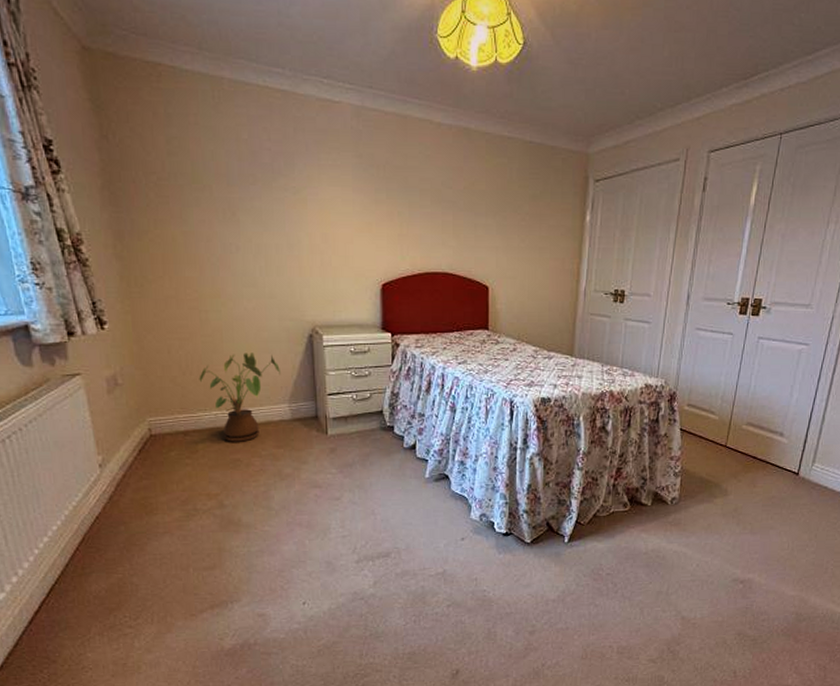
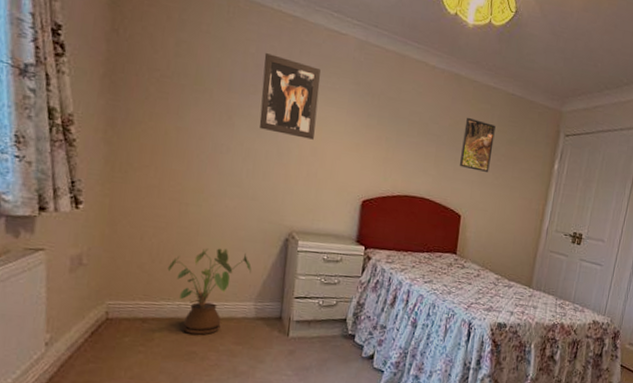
wall art: none [258,137,322,225] -> present [259,53,321,140]
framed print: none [480,176,515,235] -> present [459,117,496,172]

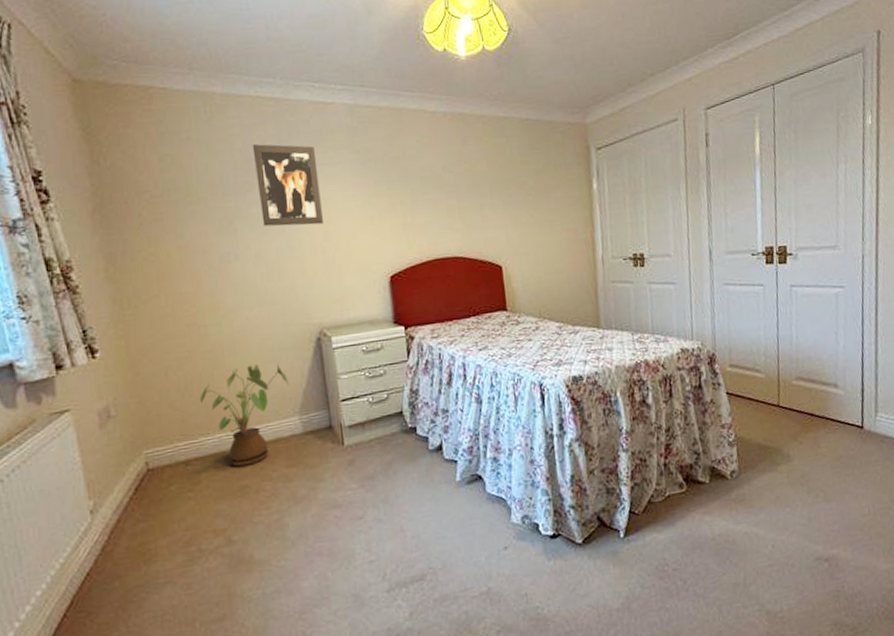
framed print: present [459,117,496,172] -> none [482,156,521,213]

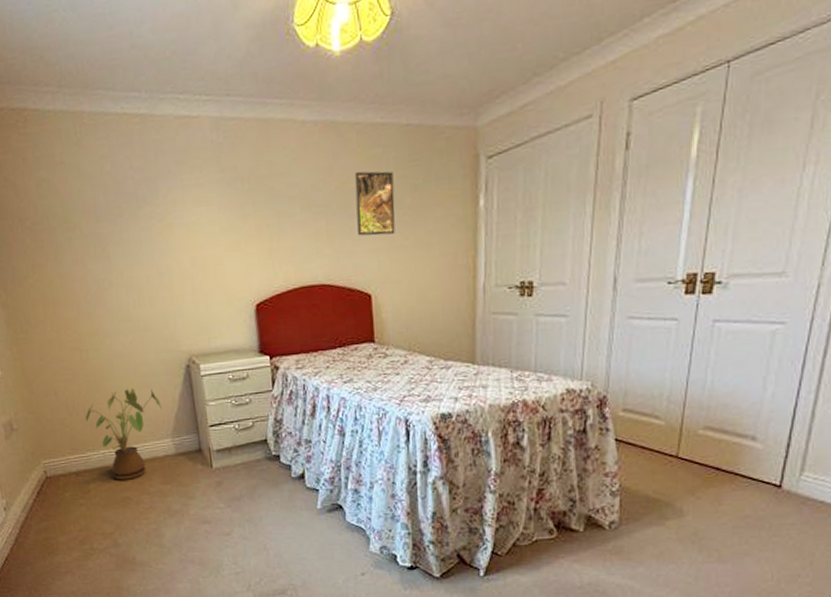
wall art: present [252,144,323,227] -> none [120,165,190,253]
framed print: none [482,156,521,213] -> present [354,171,395,236]

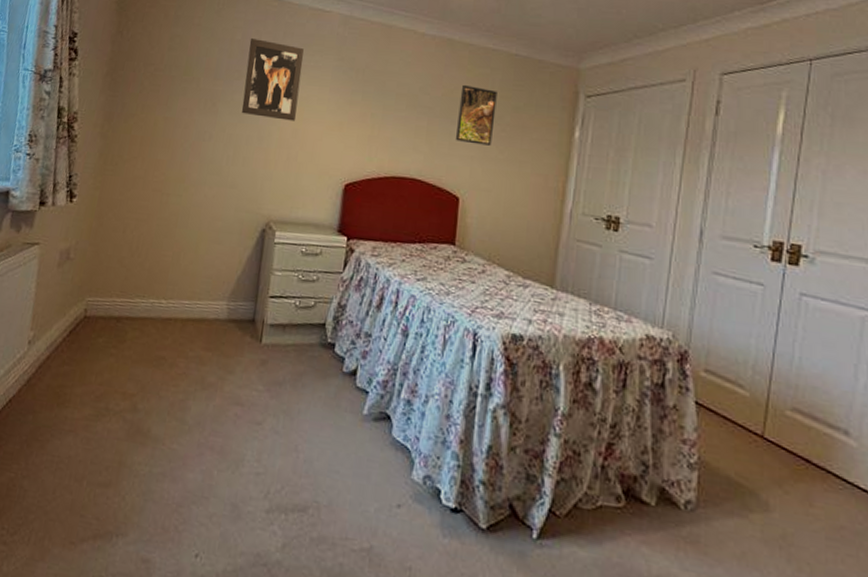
house plant: present [85,388,161,480] -> none [145,240,226,338]
wall art: none [120,165,190,253] -> present [241,38,304,121]

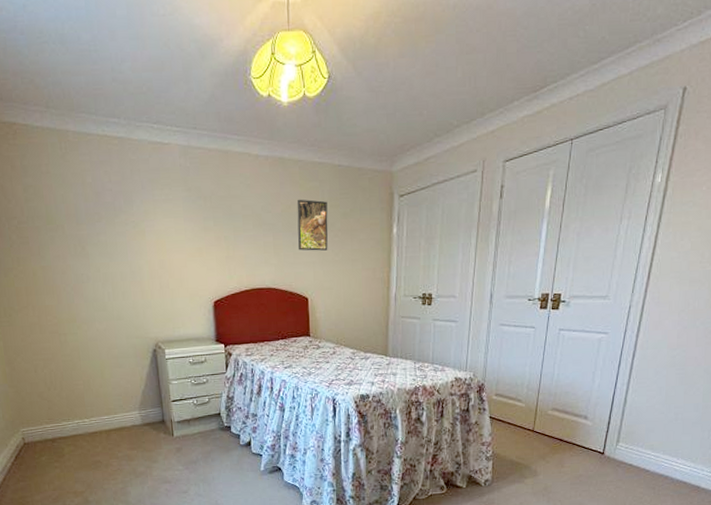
wall art: present [241,38,304,121] -> none [100,179,159,254]

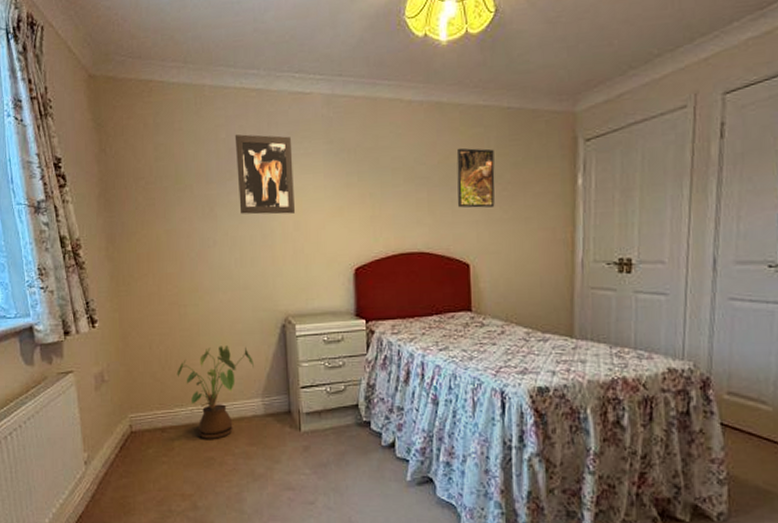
house plant: none [62,368,130,446] -> present [176,345,254,439]
wall art: none [100,179,159,254] -> present [234,134,295,215]

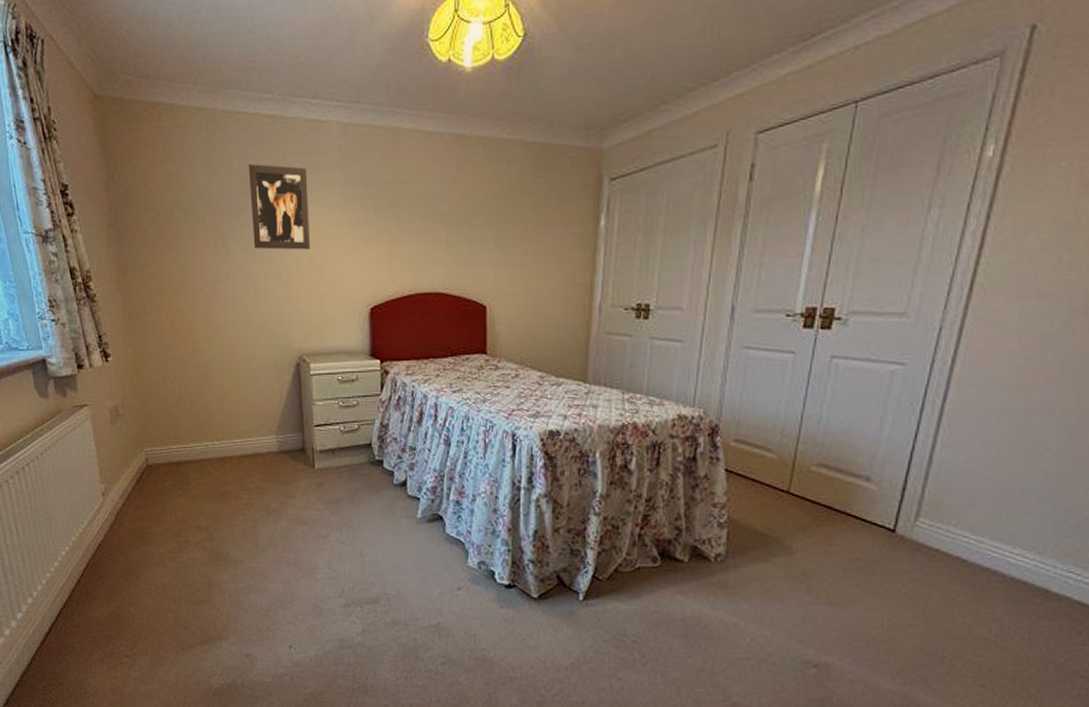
house plant: present [176,345,254,439] -> none [191,383,268,474]
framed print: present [456,147,495,208] -> none [476,184,516,248]

